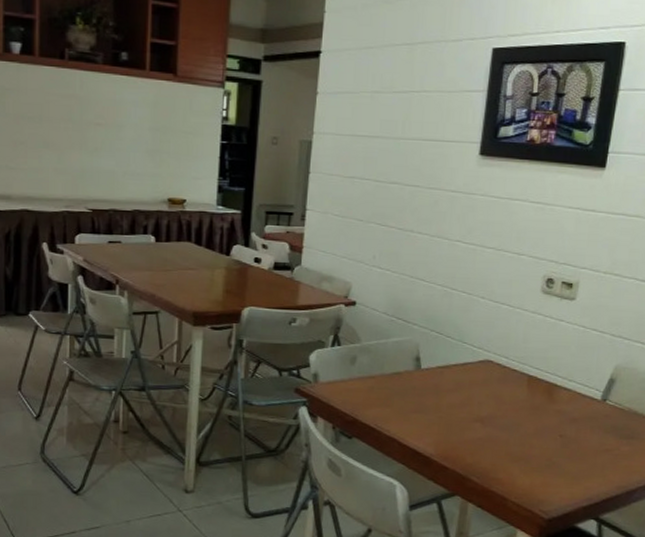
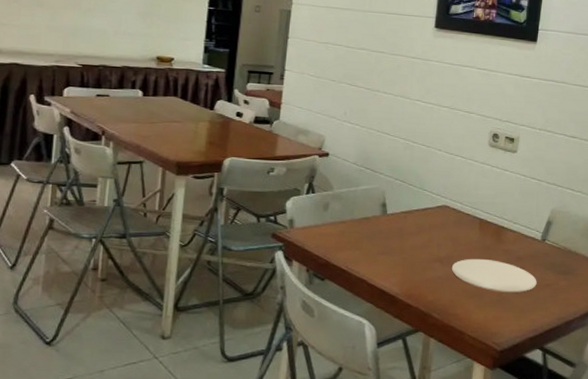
plate: none [493,418,594,458] -> present [451,258,537,293]

